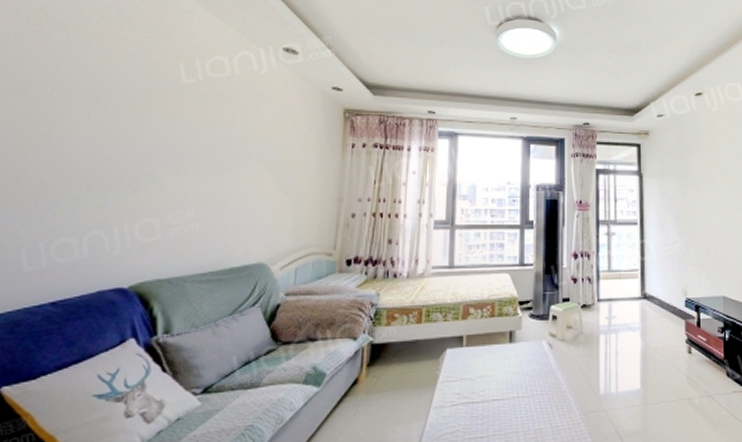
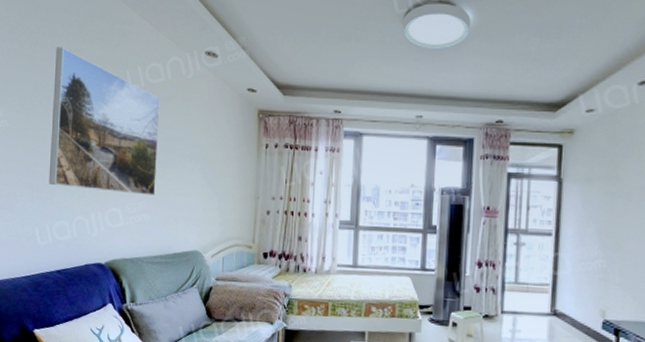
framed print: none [50,32,223,202] -> present [48,47,160,195]

